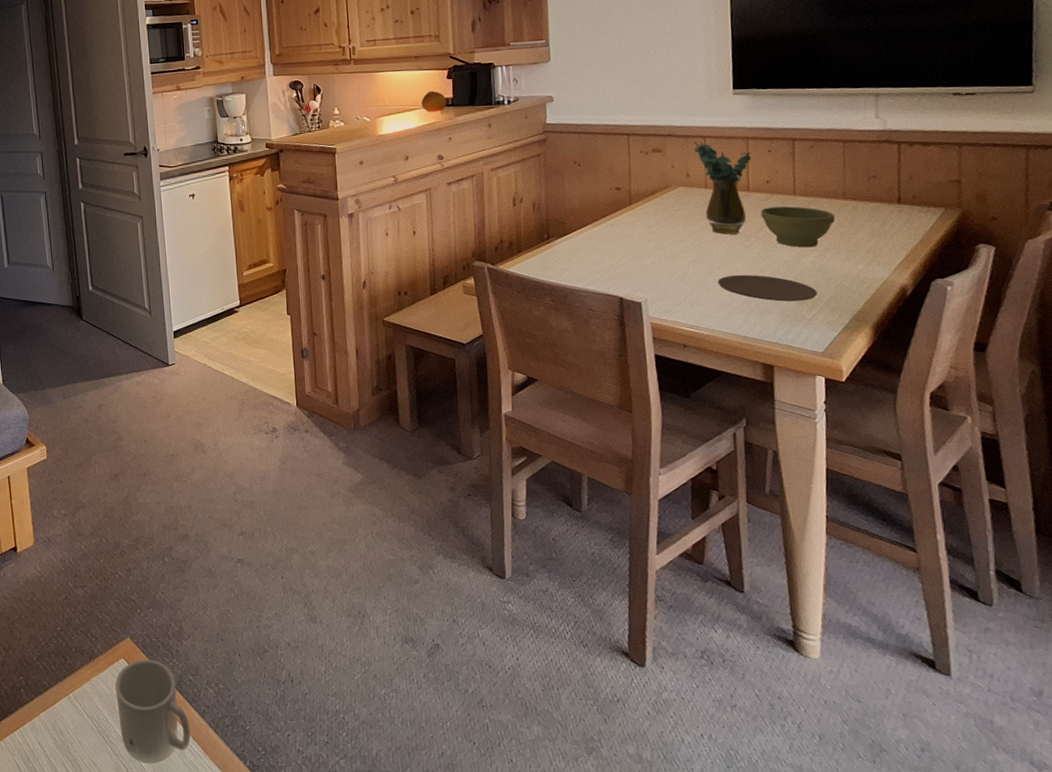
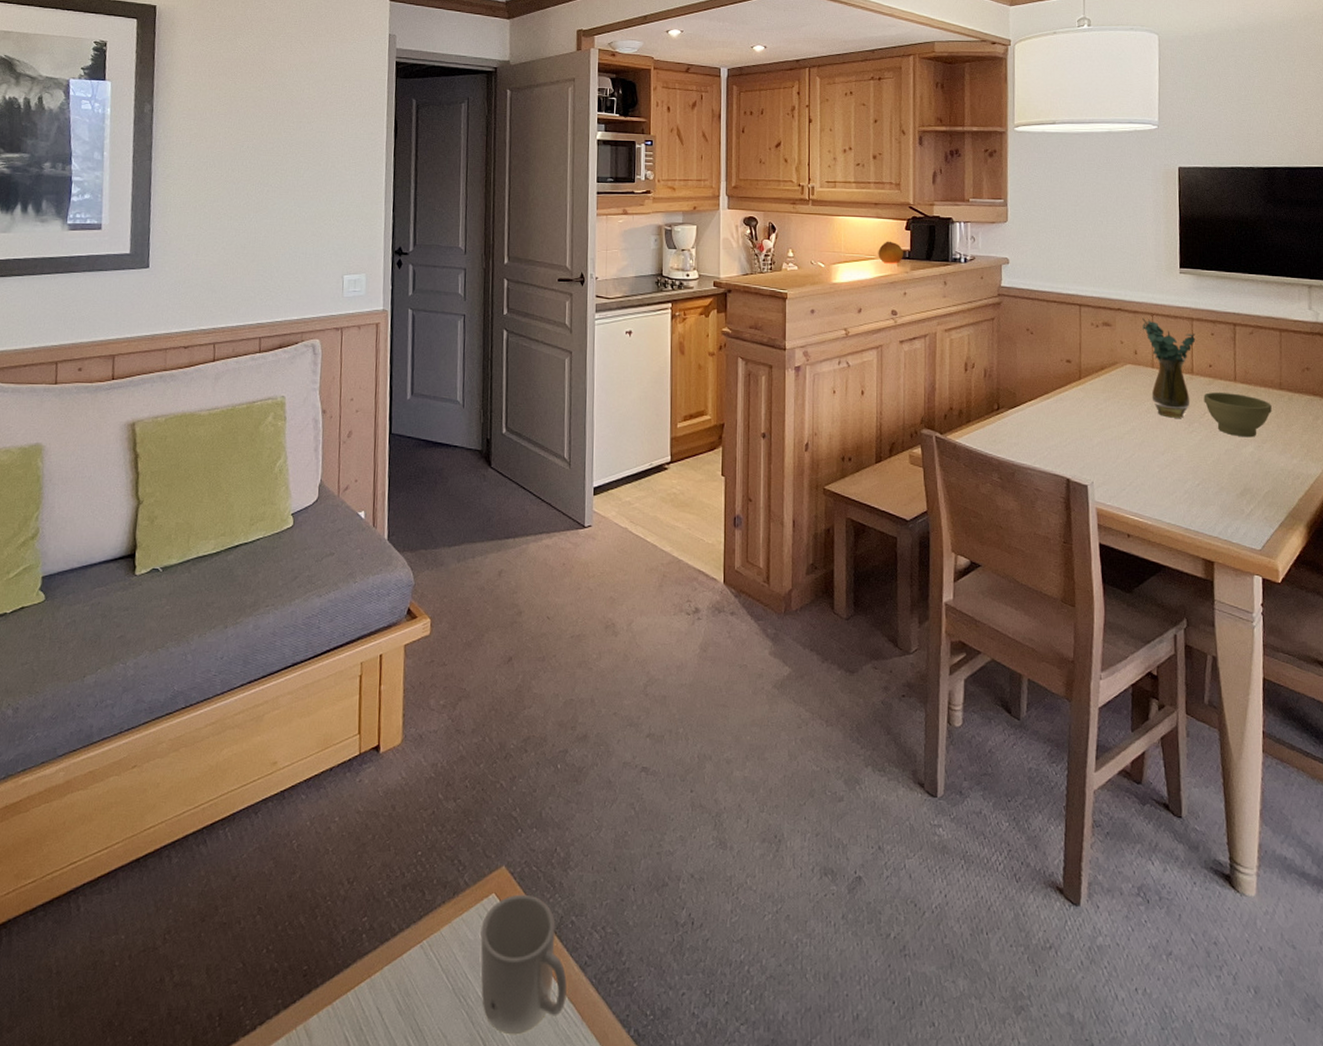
plate: present [717,274,817,302] -> none [1162,461,1256,494]

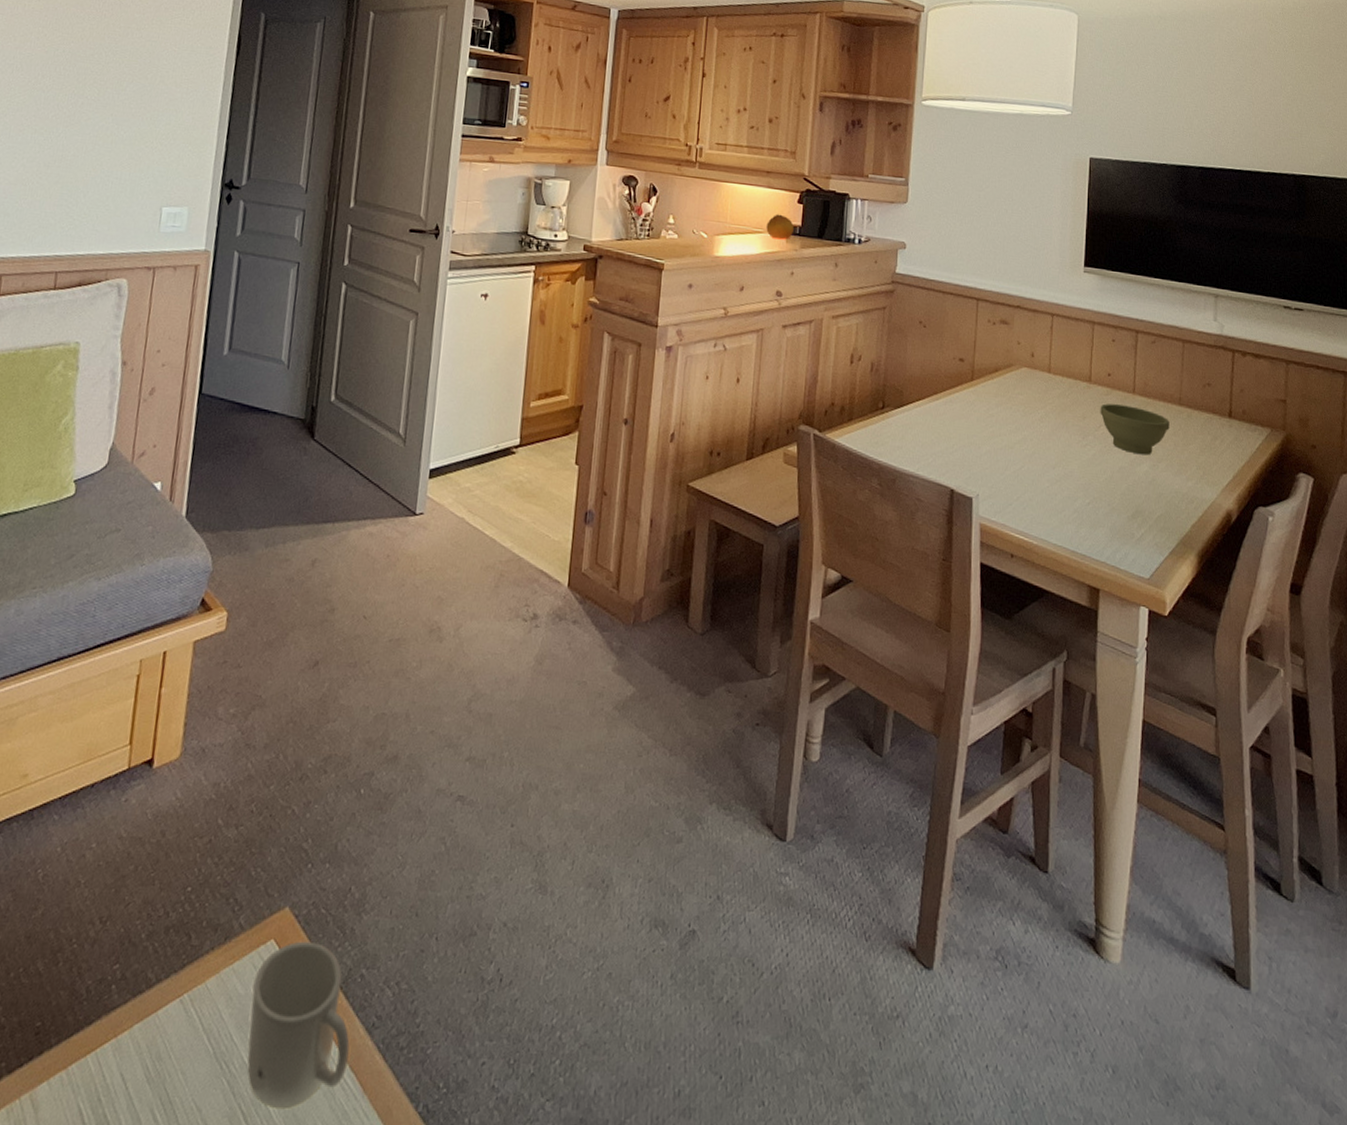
vase: present [1142,317,1196,418] -> none [1041,317,1096,430]

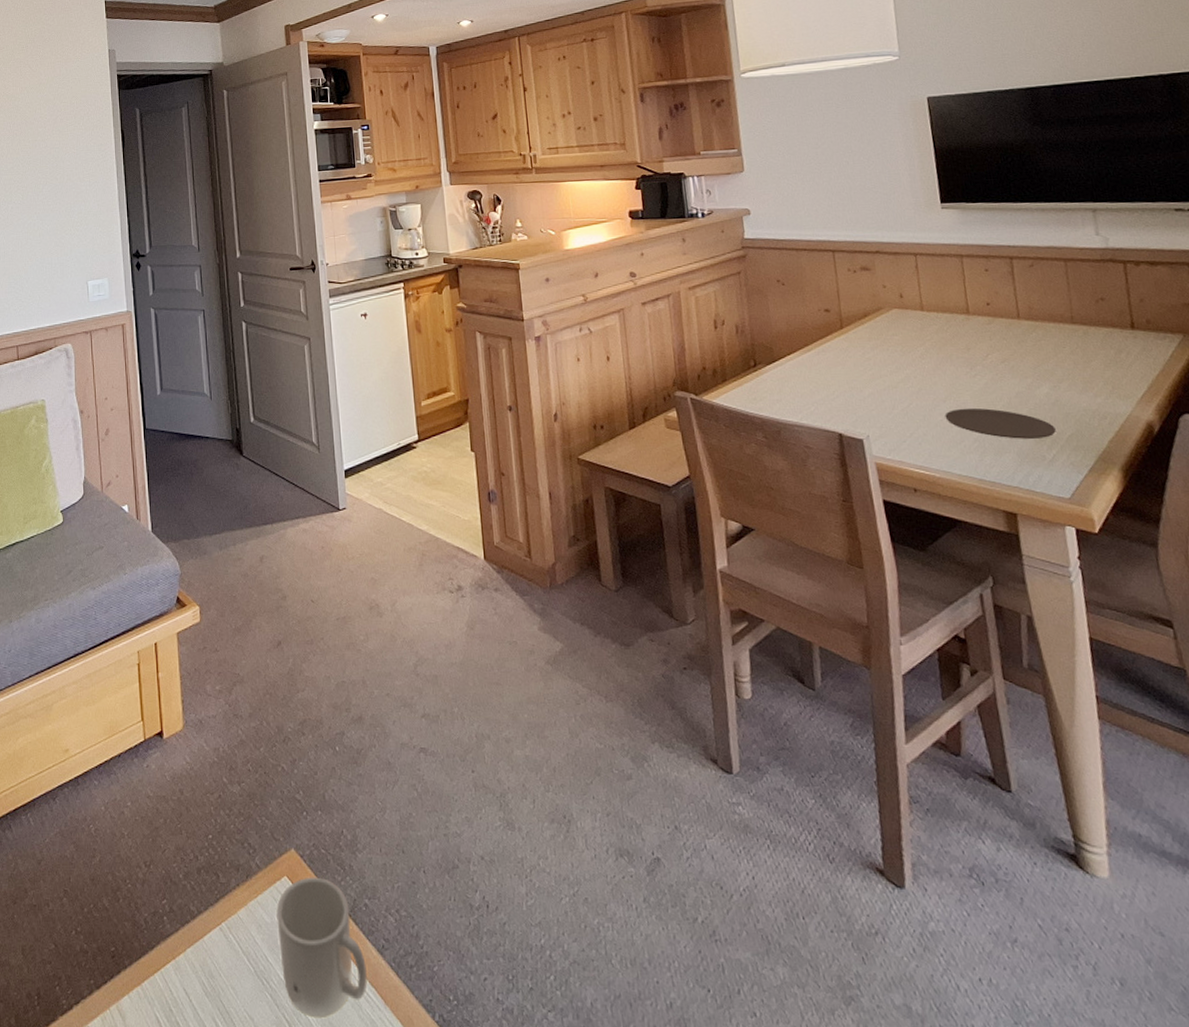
fruit: present [766,214,794,240] -> none [609,202,636,225]
plate: none [1052,477,1148,516] -> present [944,407,1056,439]
bowl: present [1100,403,1170,455] -> none [984,331,1066,378]

